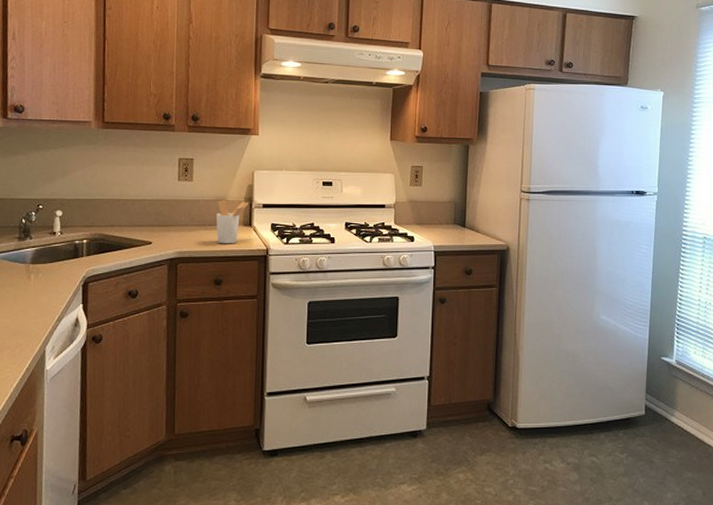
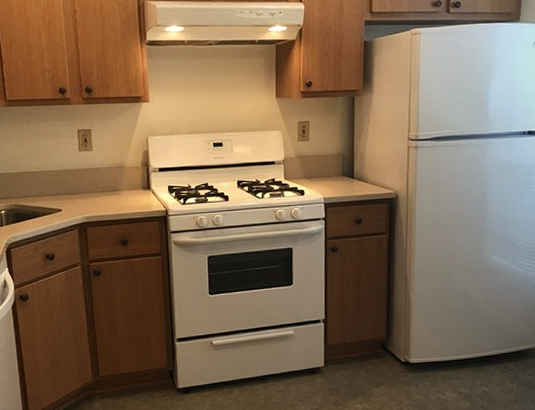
utensil holder: present [215,200,249,244] -> none [116,166,146,208]

